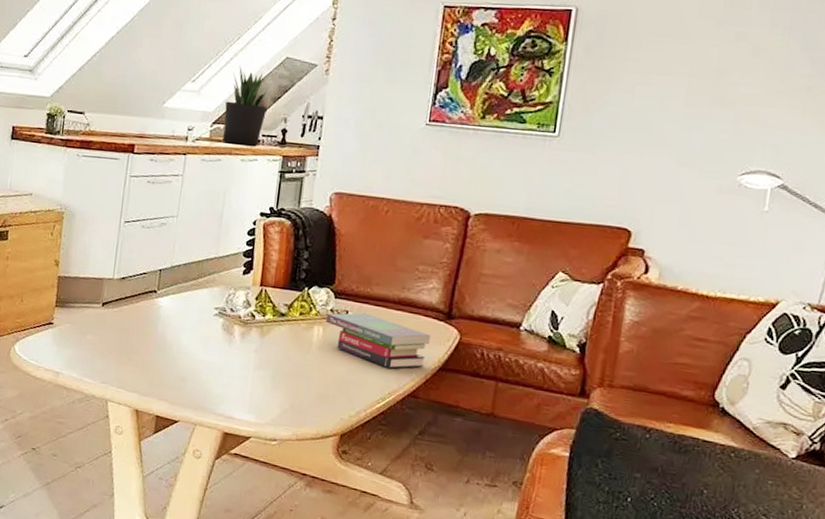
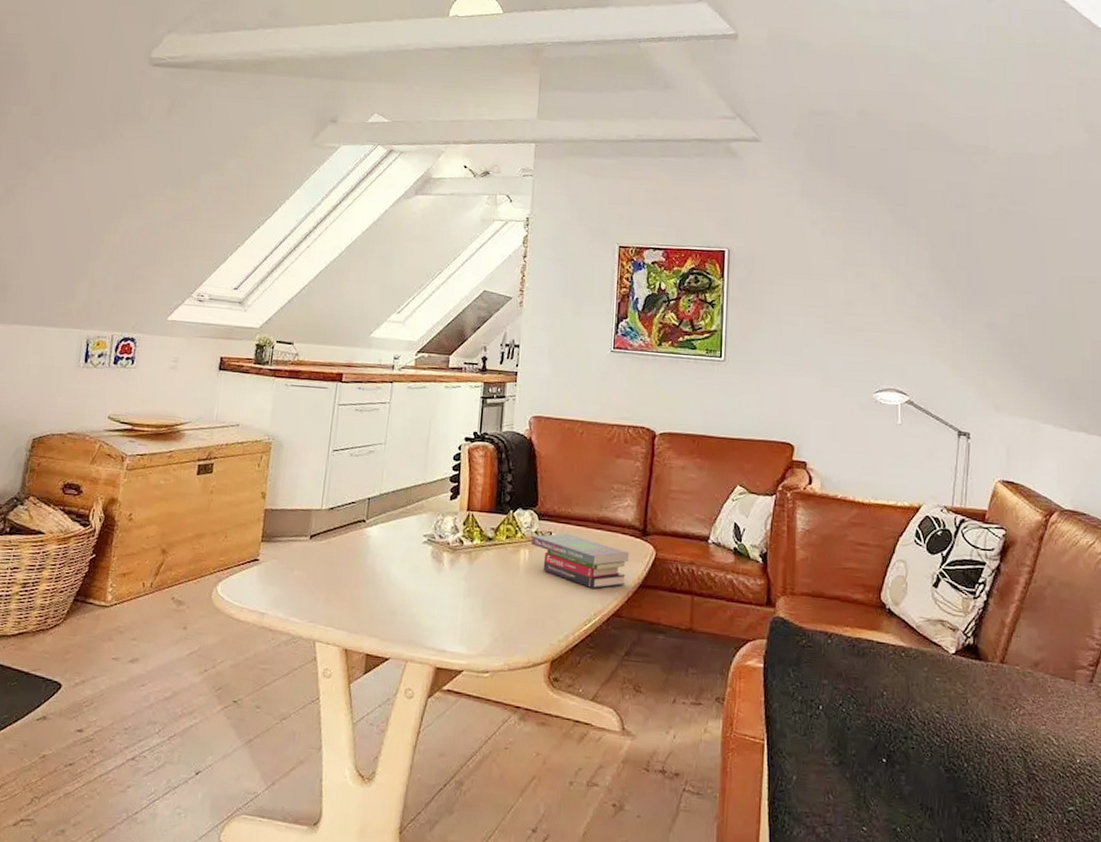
planter: present [223,65,271,147] -> none [427,297,470,375]

